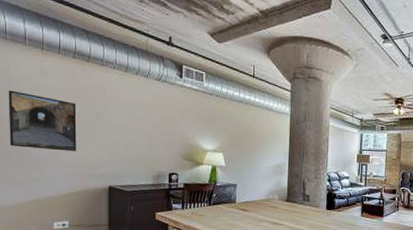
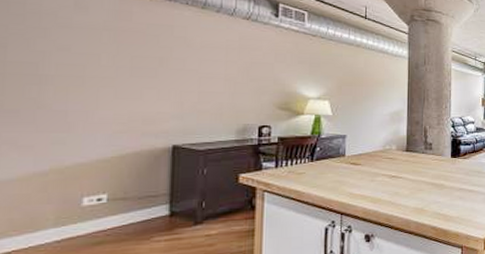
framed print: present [8,90,77,152] -> none [17,27,129,104]

